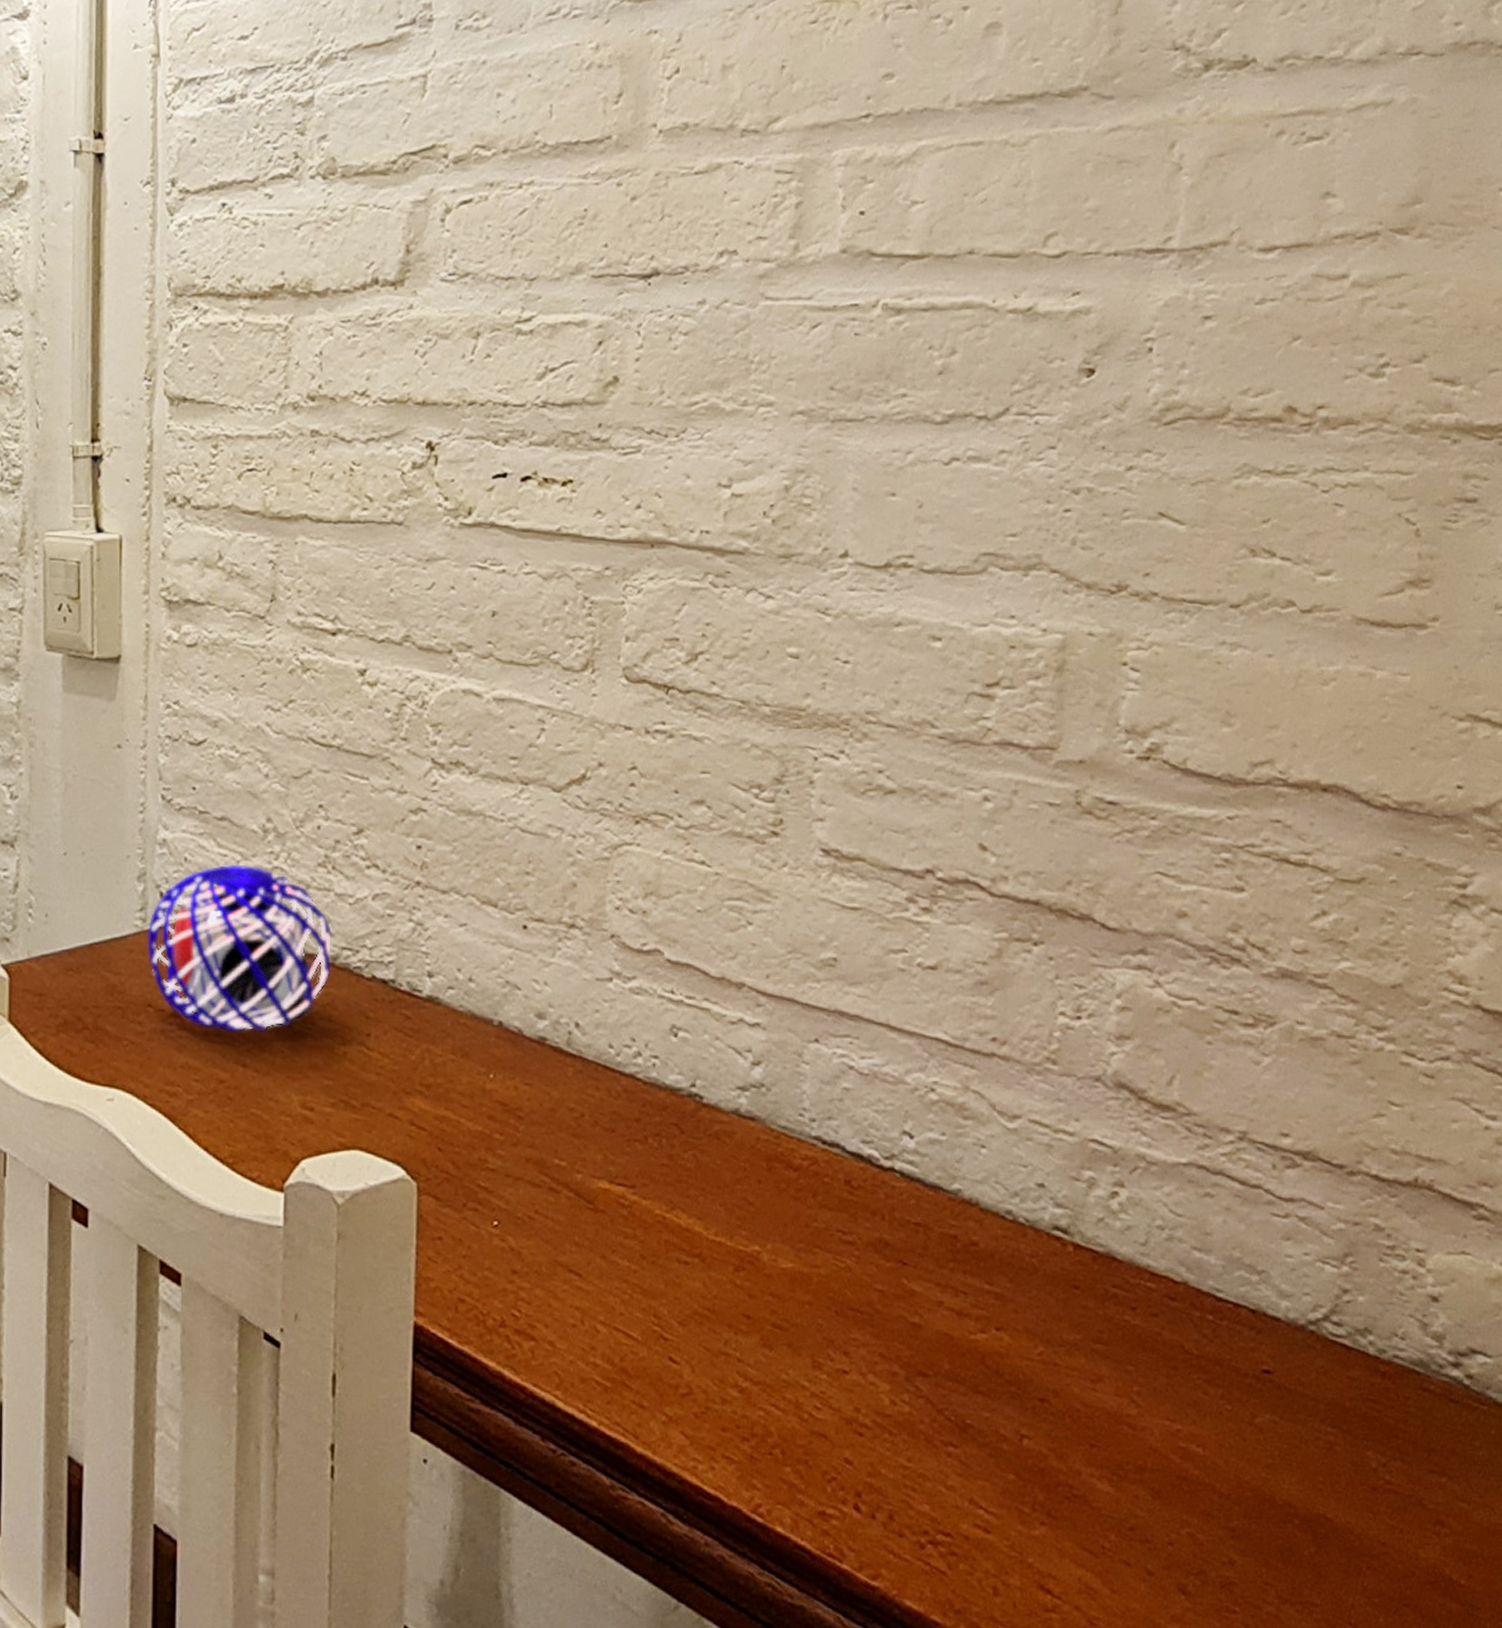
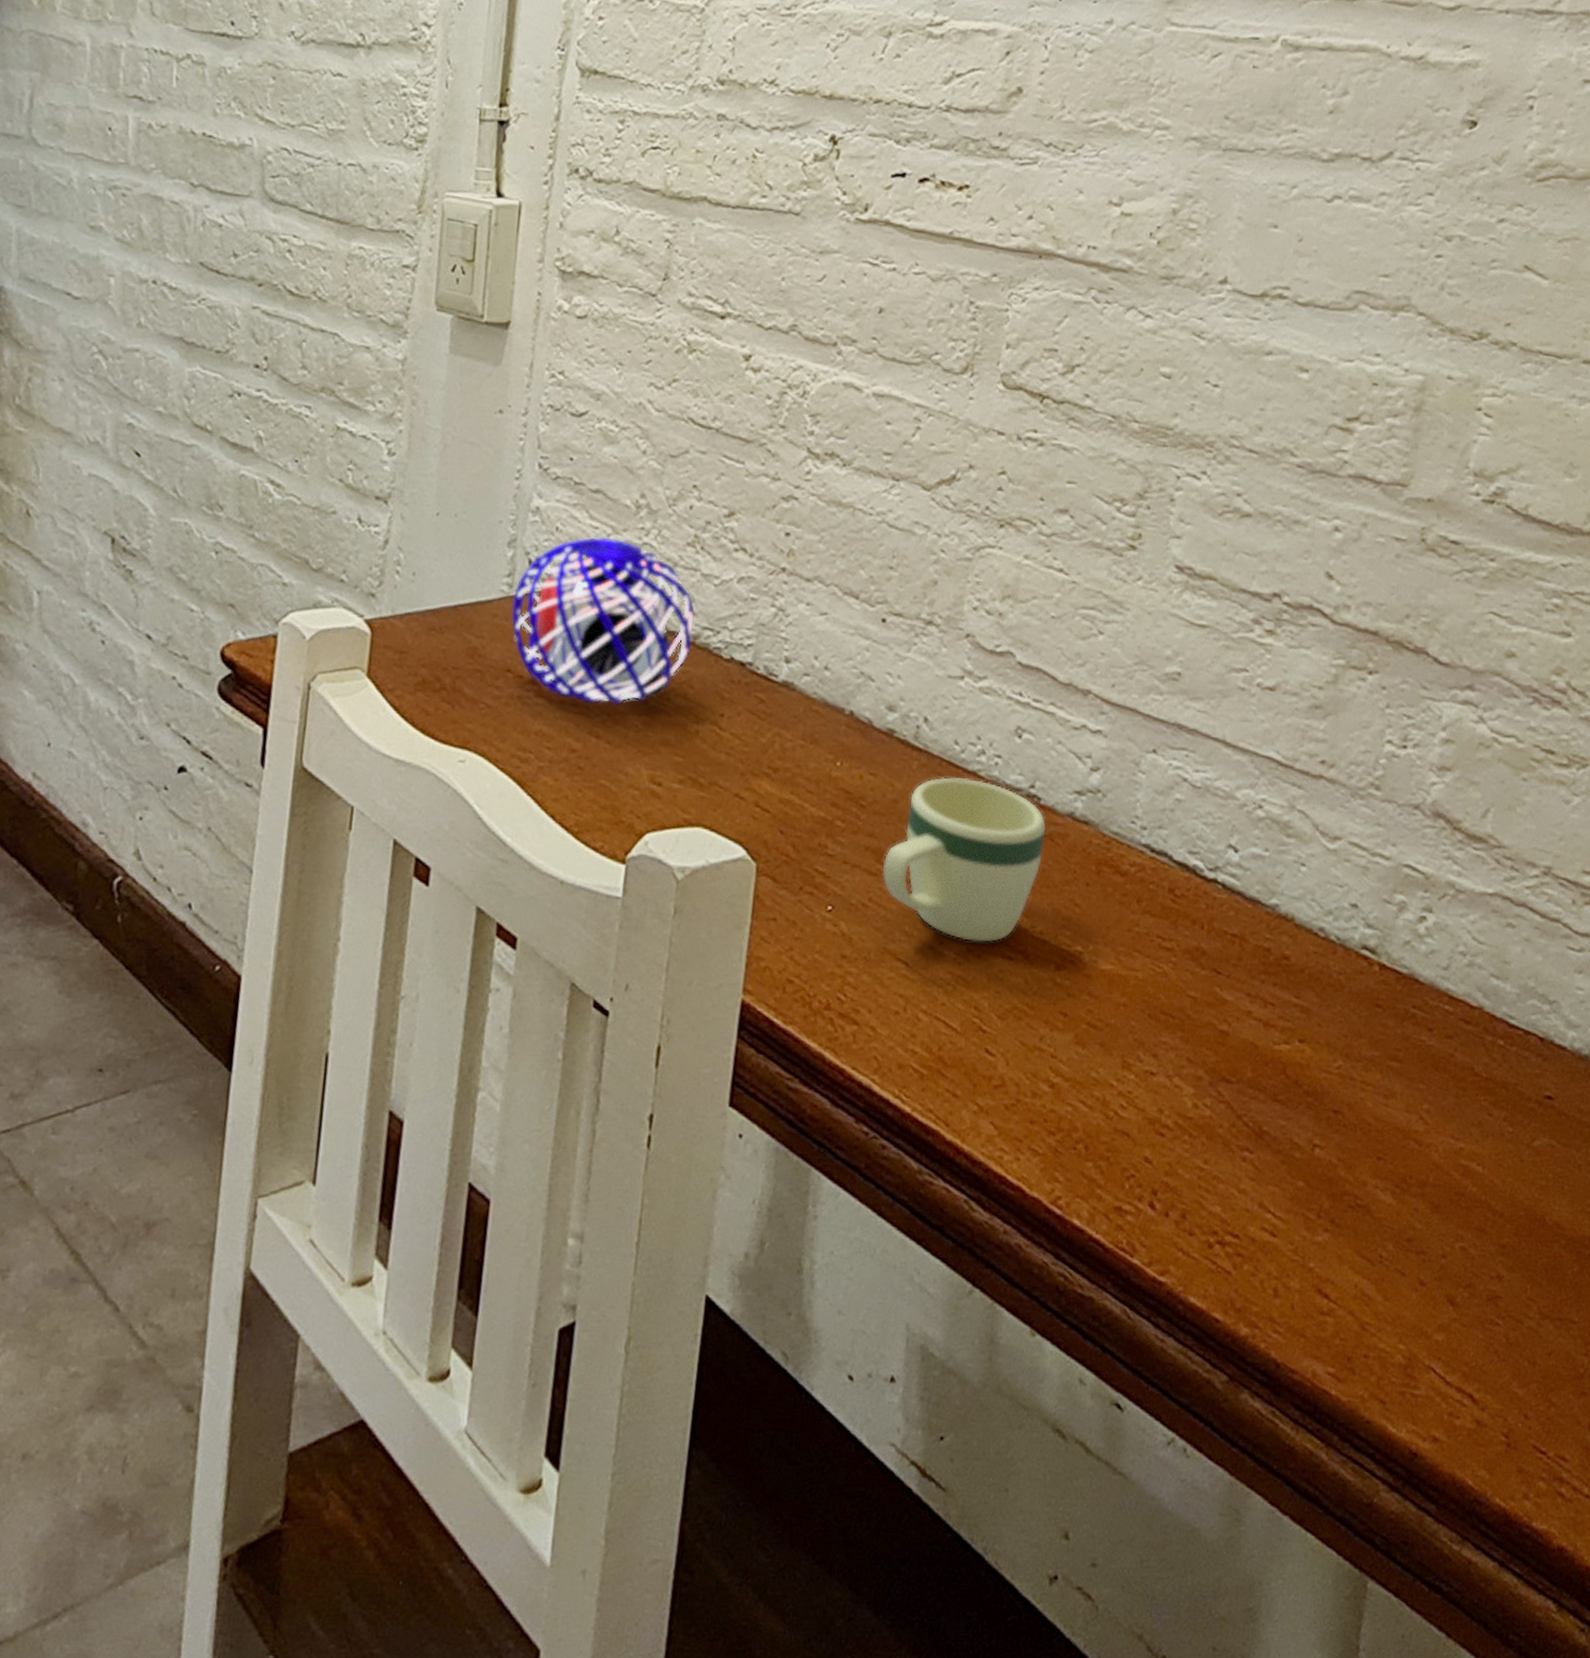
mug: none [546,1082,711,1248] -> present [882,777,1046,943]

